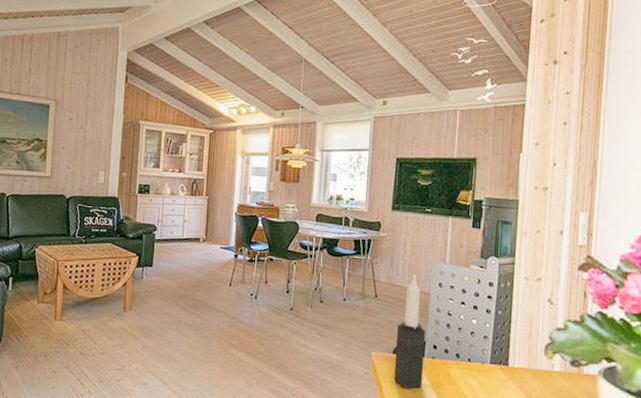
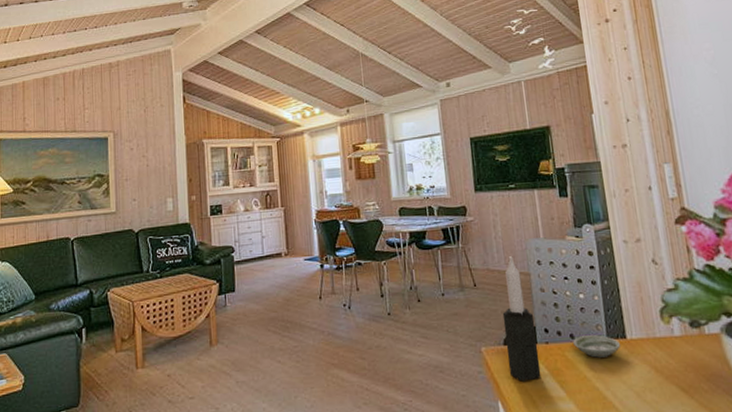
saucer: none [458,357,502,379] -> present [573,335,621,358]

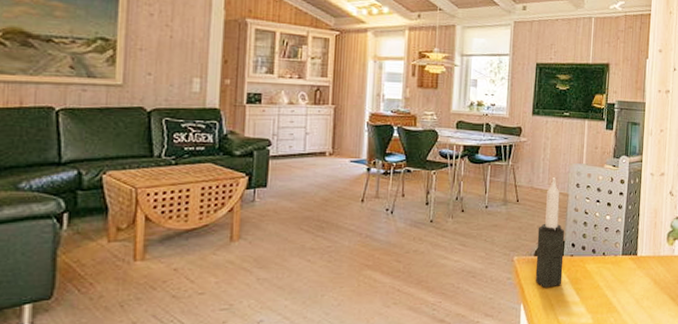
saucer: present [573,335,621,358] -> none [594,251,632,270]

